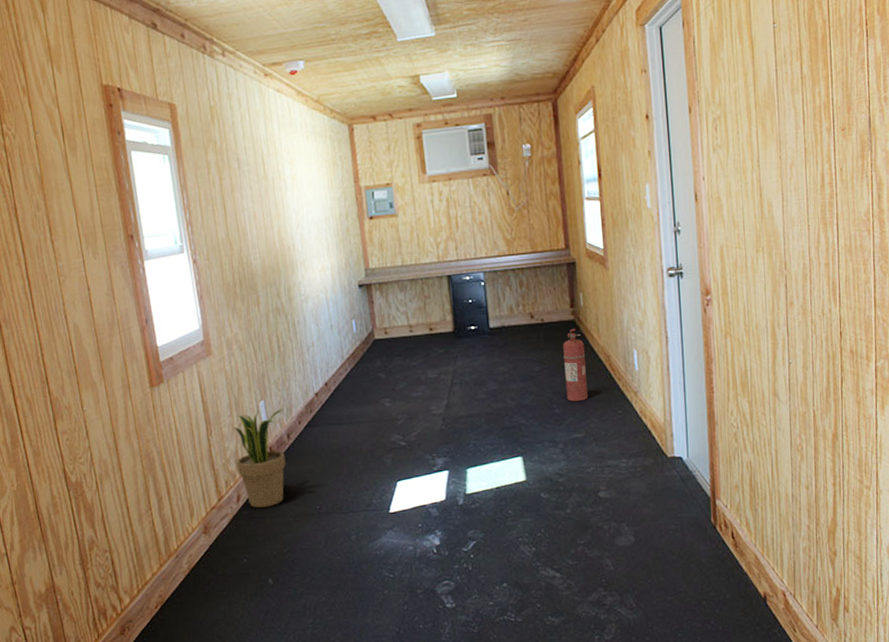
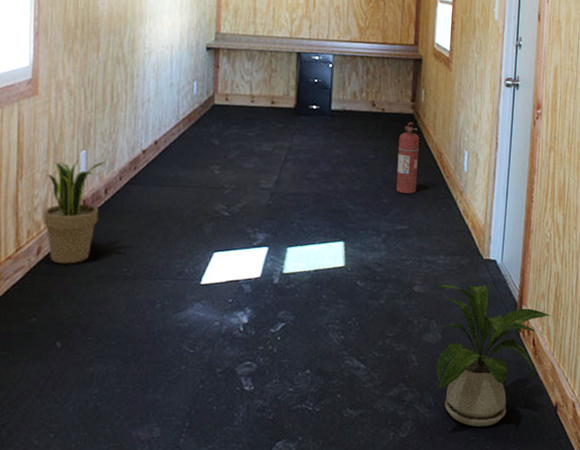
house plant: none [620,482,748,624] -> present [434,284,551,427]

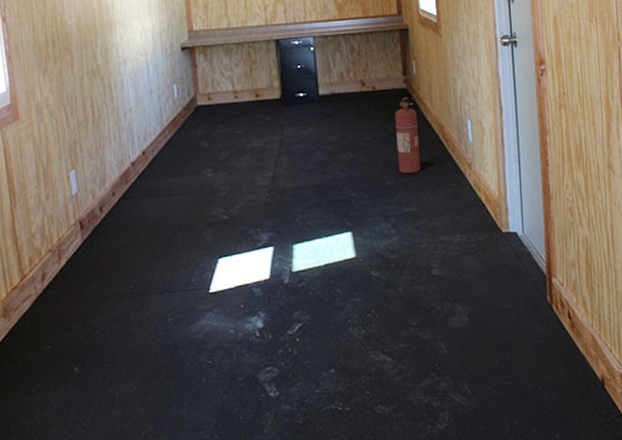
potted plant: present [42,159,105,264] -> none [40,179,97,288]
house plant: present [434,284,551,427] -> none [454,259,584,411]

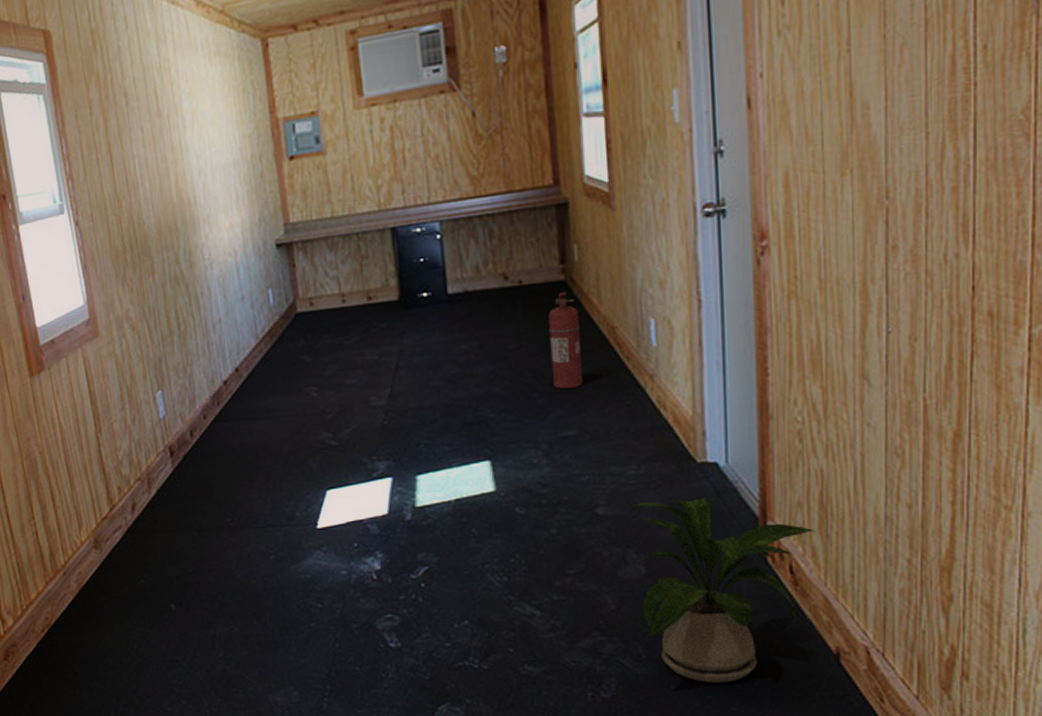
house plant: none [454,259,584,411] -> present [627,496,816,683]

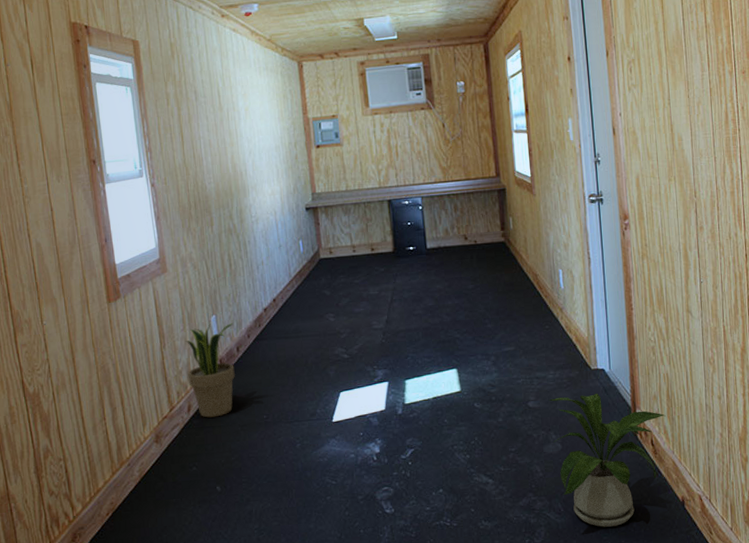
potted plant: none [126,400,189,520] -> present [185,323,235,418]
fire extinguisher: present [548,291,584,389] -> none [494,249,518,317]

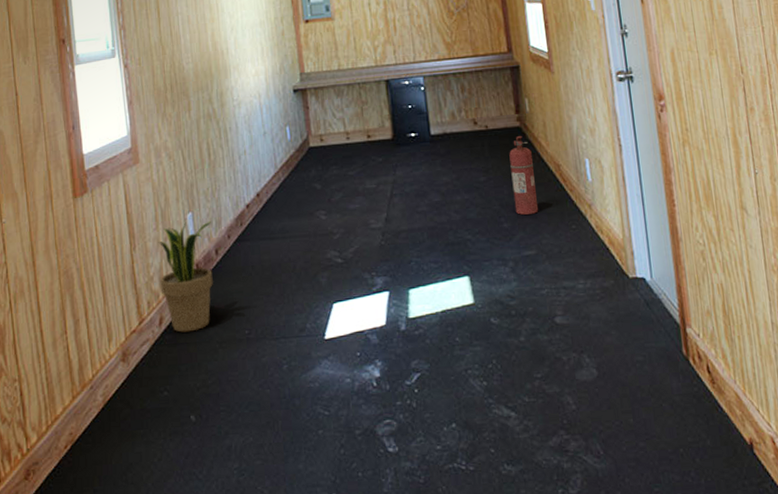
fire extinguisher: none [494,249,518,317] -> present [509,135,539,215]
house plant: present [548,393,666,527] -> none [579,307,723,476]

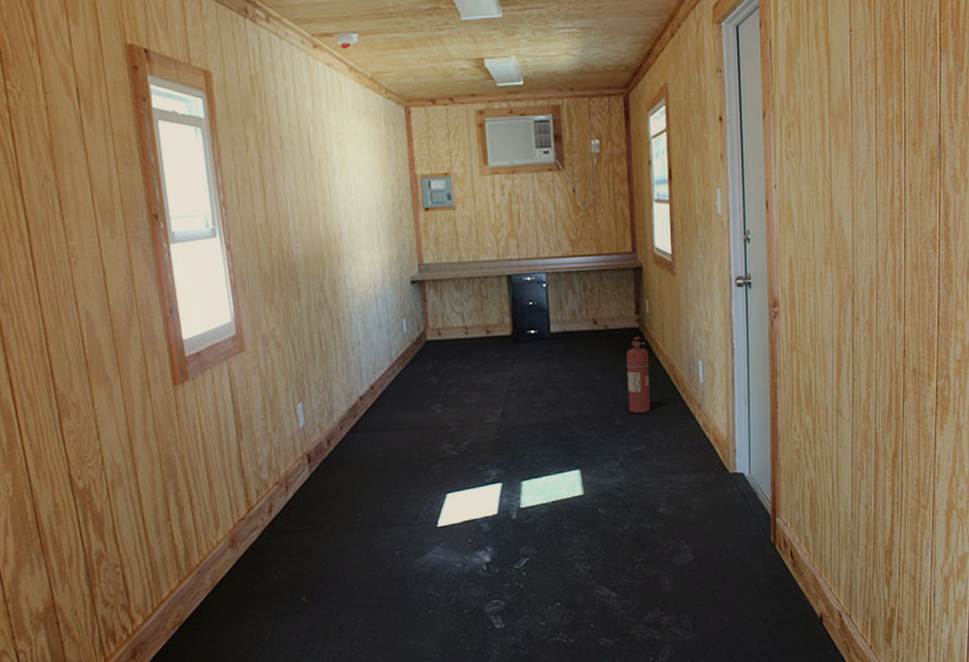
potted plant: present [158,221,213,333] -> none [267,412,325,520]

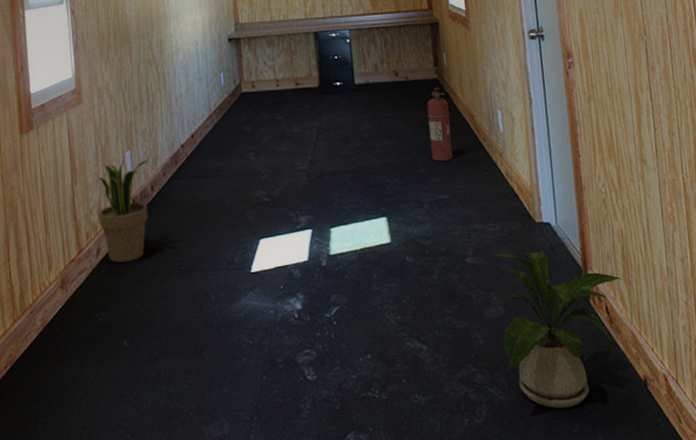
potted plant: none [267,412,325,520] -> present [98,160,149,263]
house plant: none [681,499,808,645] -> present [488,250,622,408]

